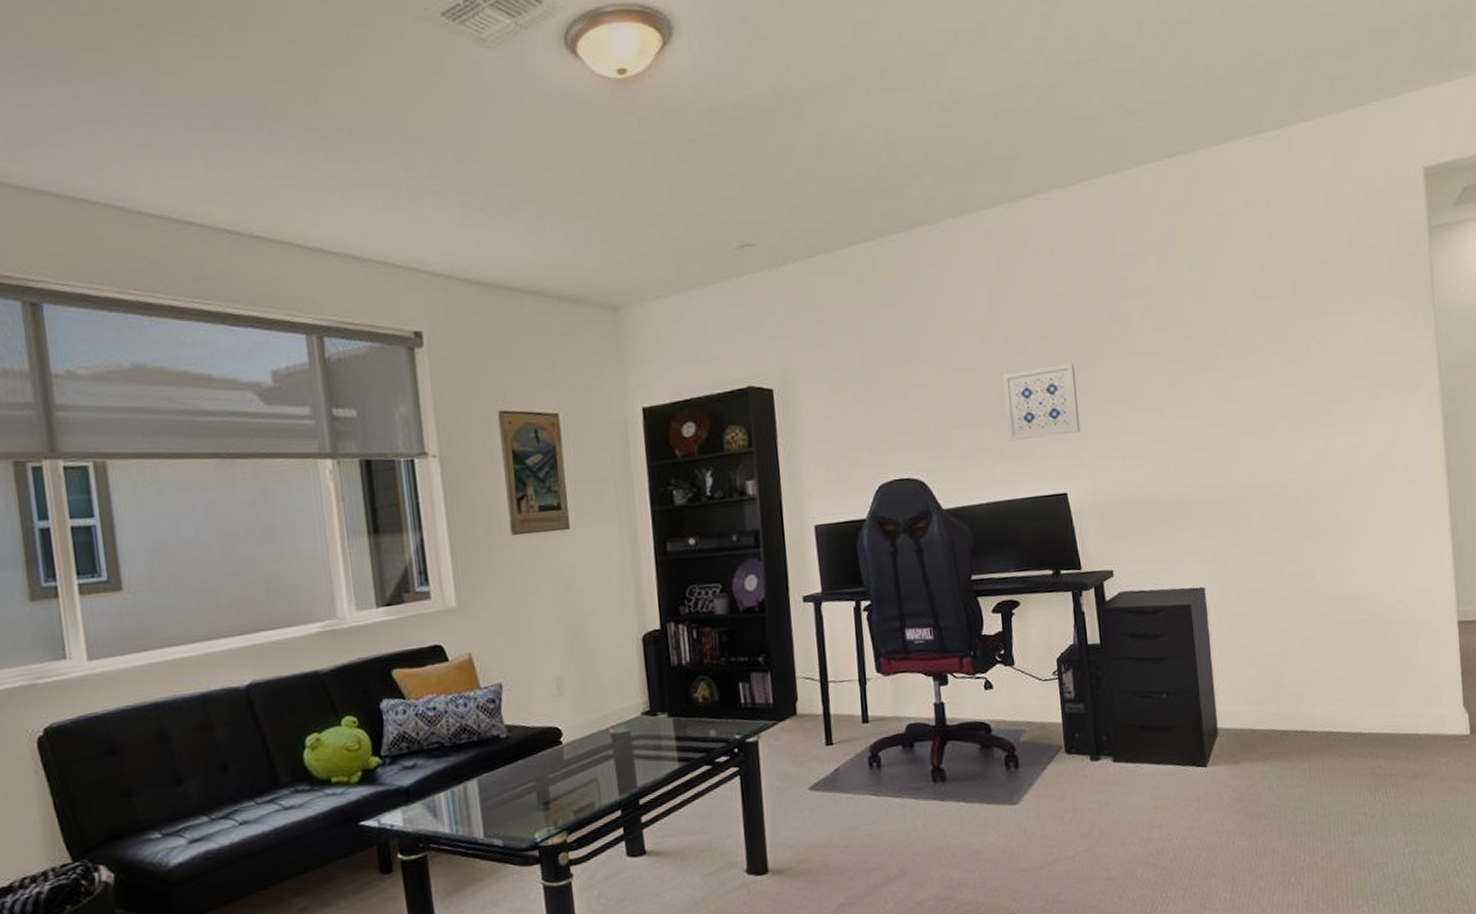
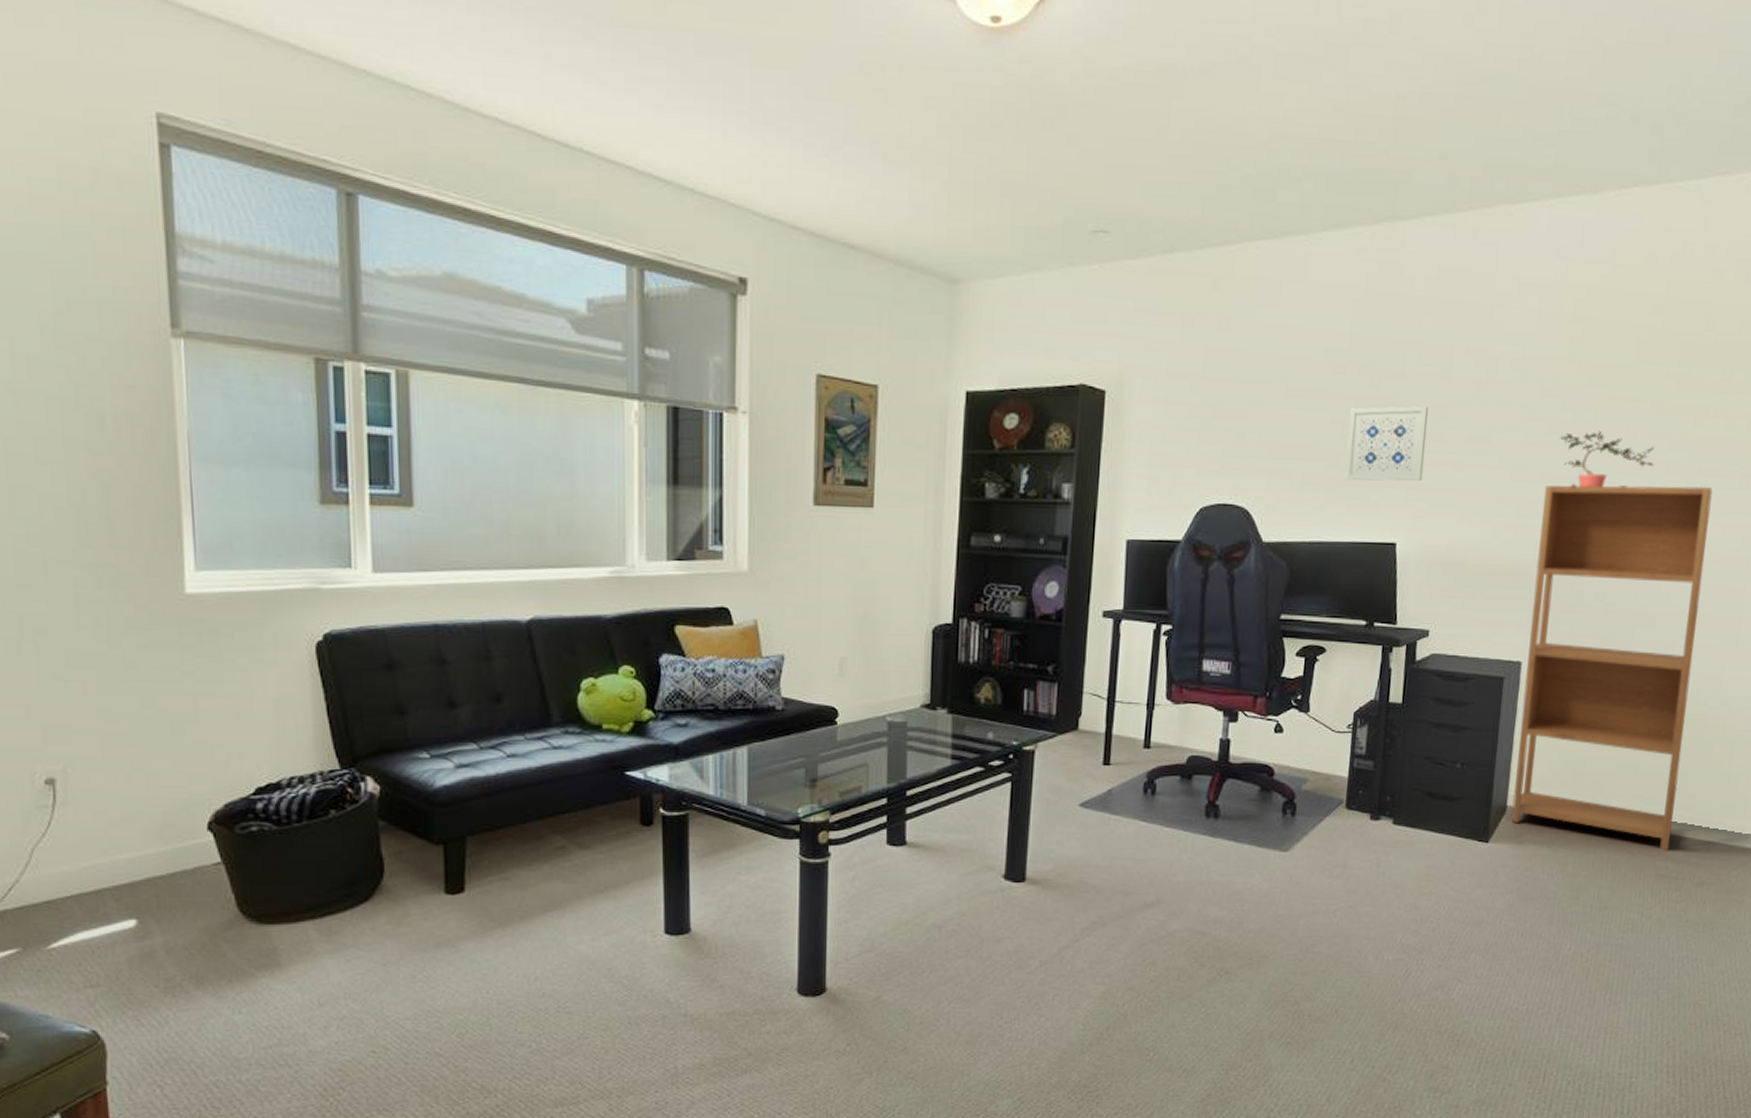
bookcase: none [1194,400,1378,750] -> present [1511,485,1713,851]
potted plant: none [1199,363,1289,418] -> present [1560,430,1654,488]

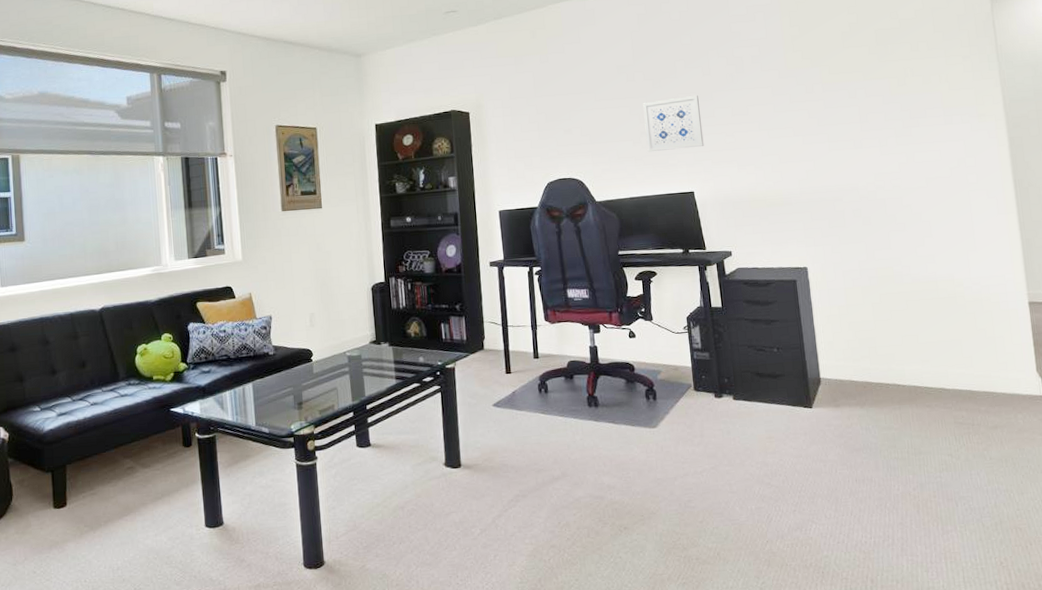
bookcase: present [1511,485,1713,851] -> none [796,125,961,403]
potted plant: present [1560,430,1654,488] -> none [800,96,875,137]

